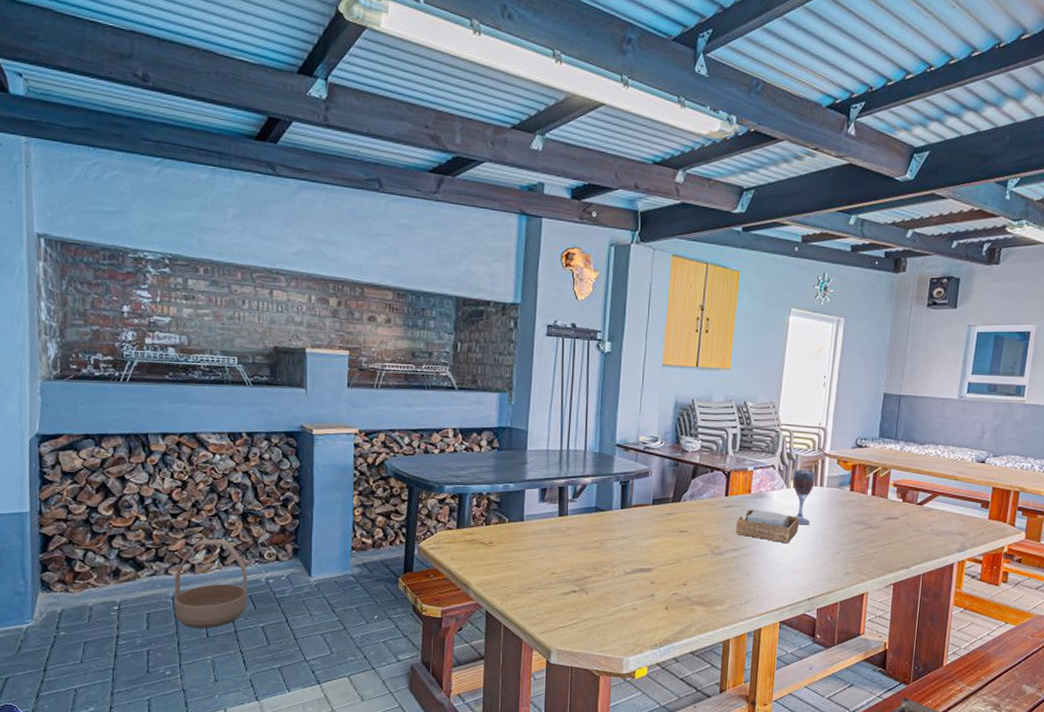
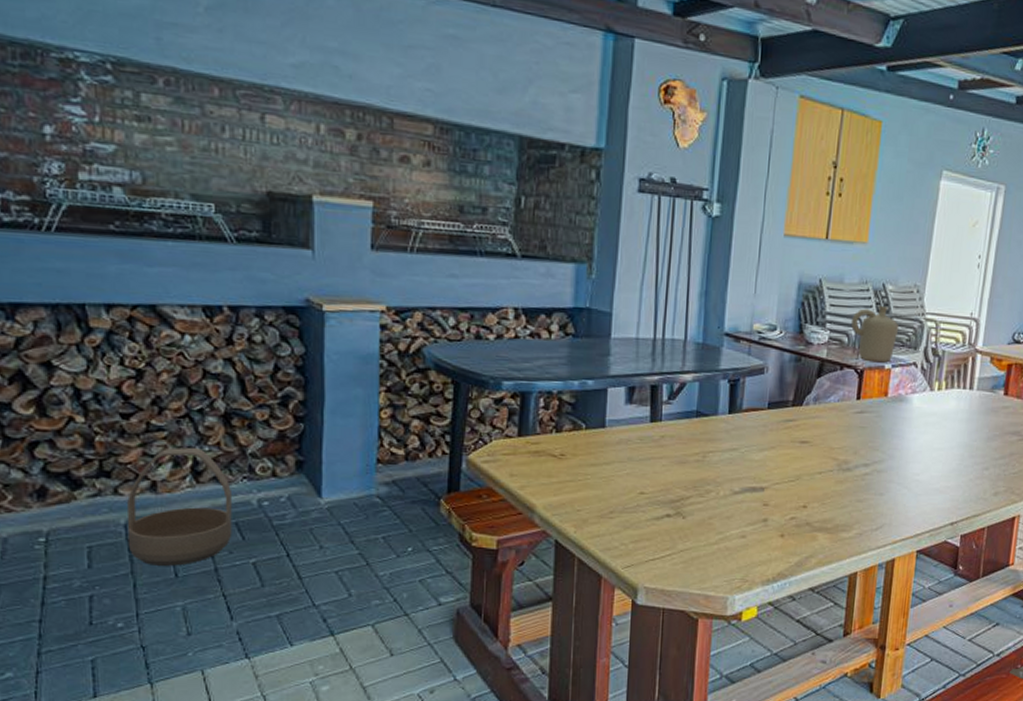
water jug: none [718,419,759,467] -> present [850,305,899,364]
napkin holder: present [735,509,800,544] -> none [867,416,945,458]
cup: present [793,469,815,525] -> none [937,368,965,436]

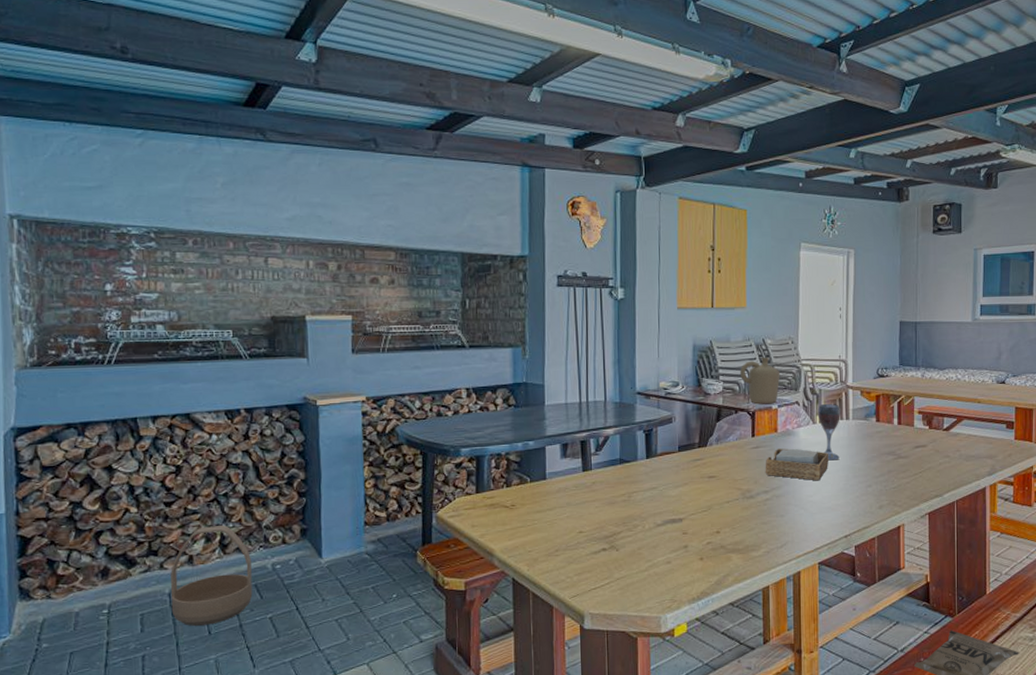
napkin holder: none [867,416,945,458] -> present [765,448,829,481]
cup: none [937,368,965,436] -> present [818,403,840,461]

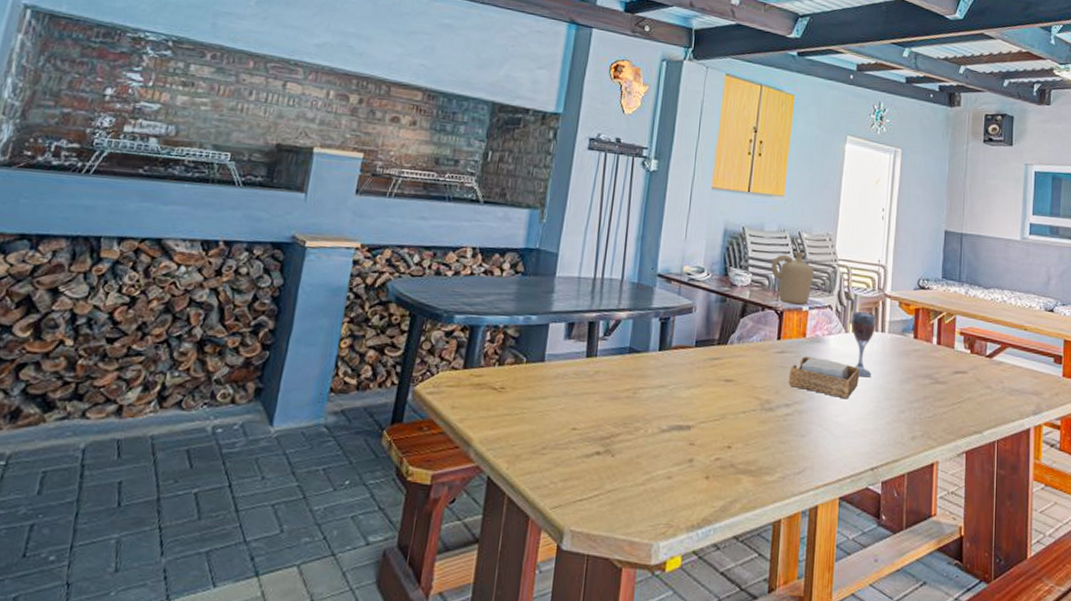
basket: present [170,525,253,626] -> none [80,372,191,494]

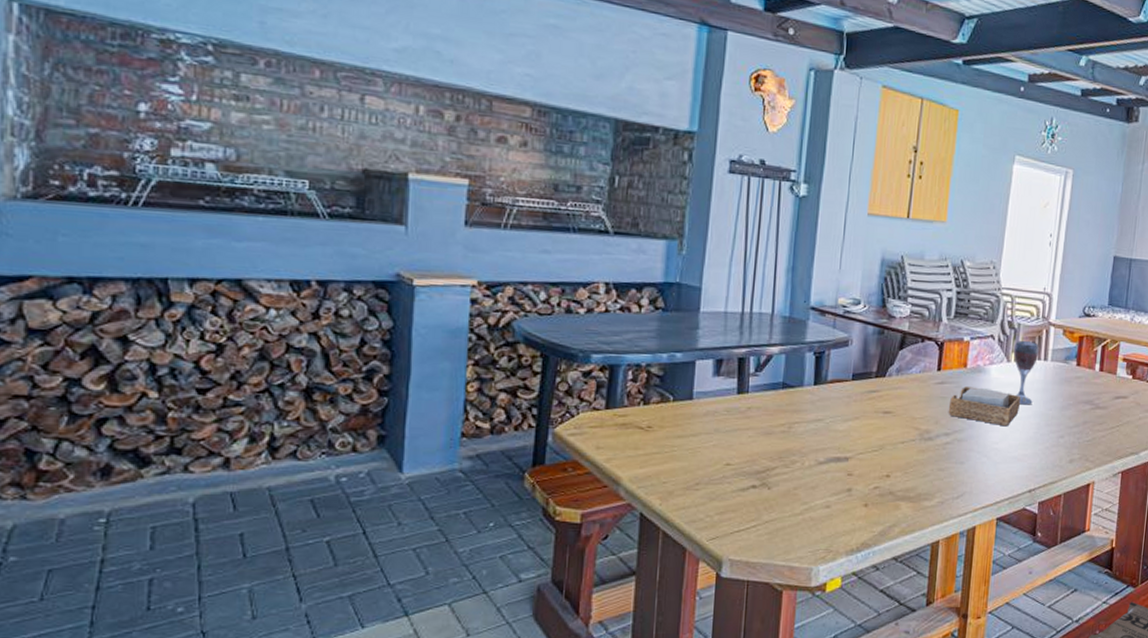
water jug: present [770,251,815,306] -> none [931,280,977,337]

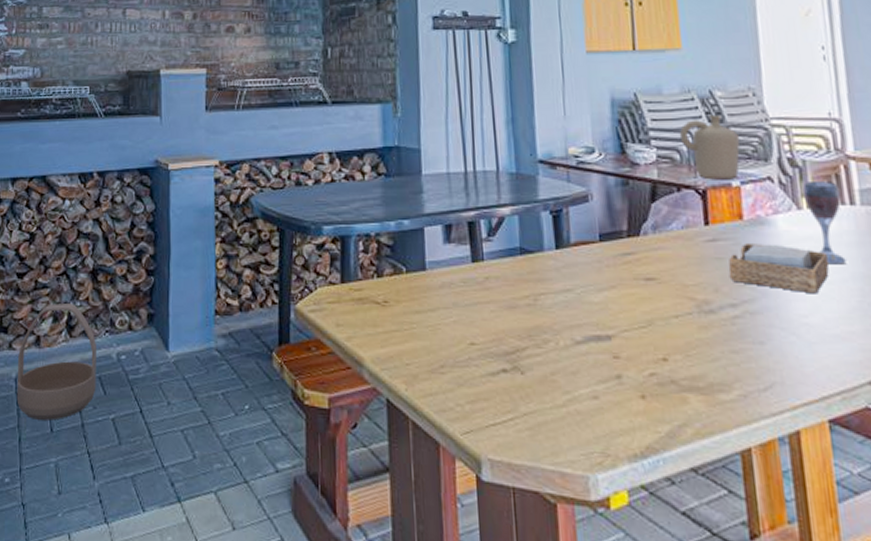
basket: none [195,423,308,546] -> present [16,303,96,420]
water jug: none [931,280,977,337] -> present [679,114,741,181]

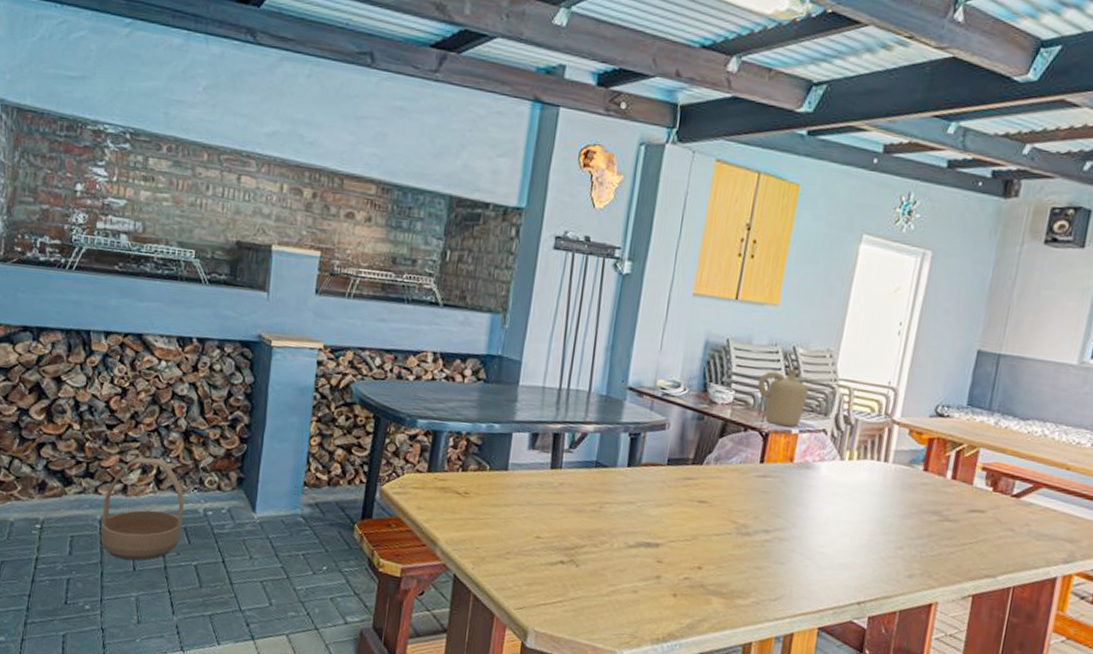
napkin holder: present [728,244,830,294] -> none [769,482,855,530]
cup: present [803,180,846,265] -> none [848,437,879,509]

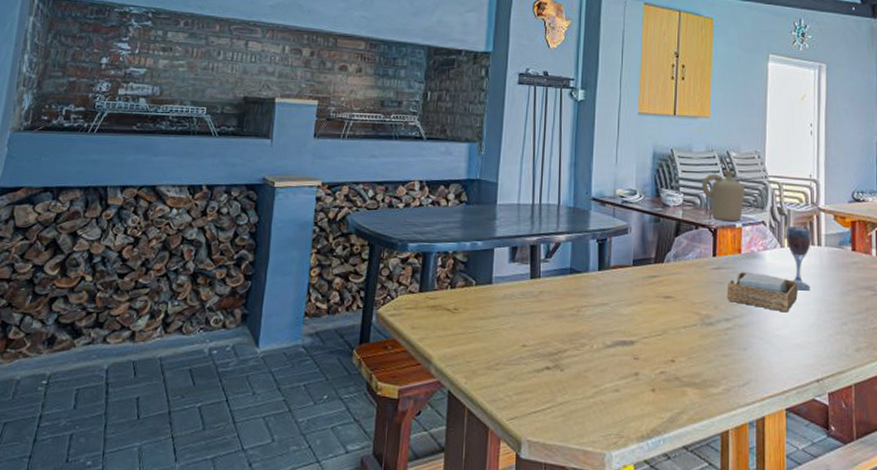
basket: present [100,457,184,561] -> none [106,302,190,408]
napkin holder: none [769,482,855,530] -> present [726,272,799,313]
cup: none [848,437,879,509] -> present [787,226,811,291]

